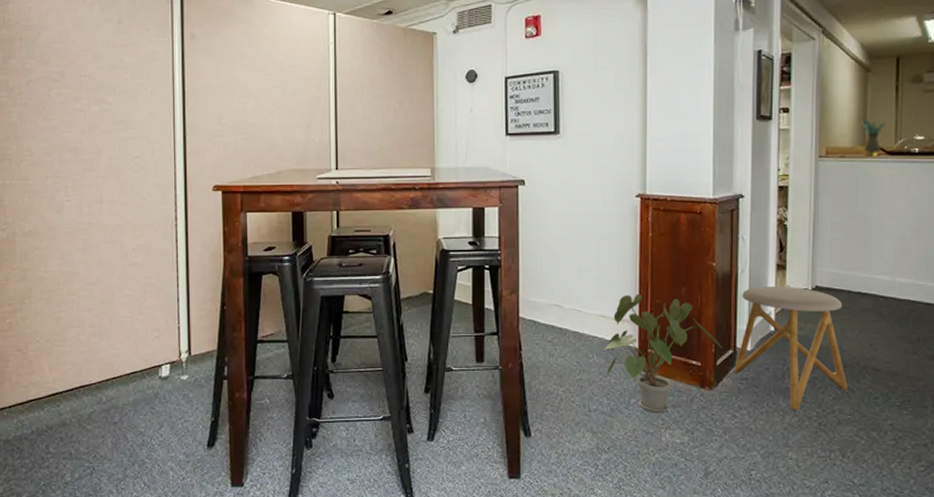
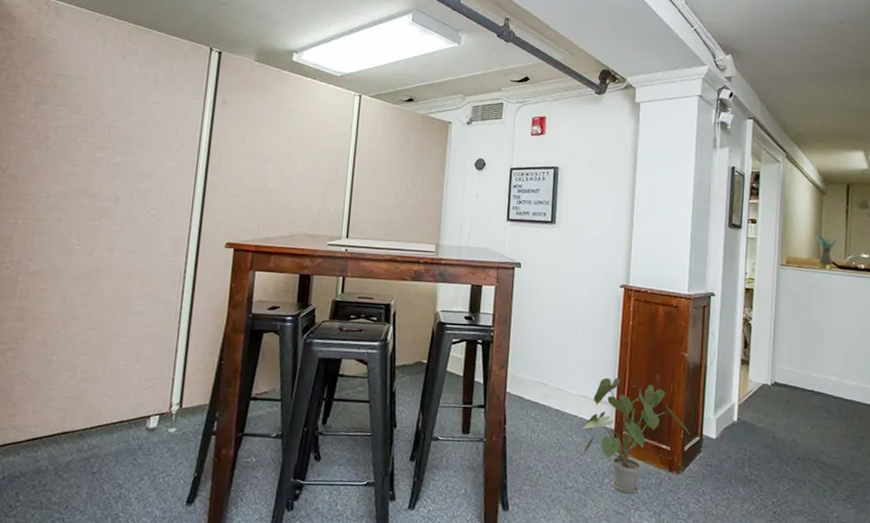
stool: present [734,287,848,412] -> none [700,378,800,500]

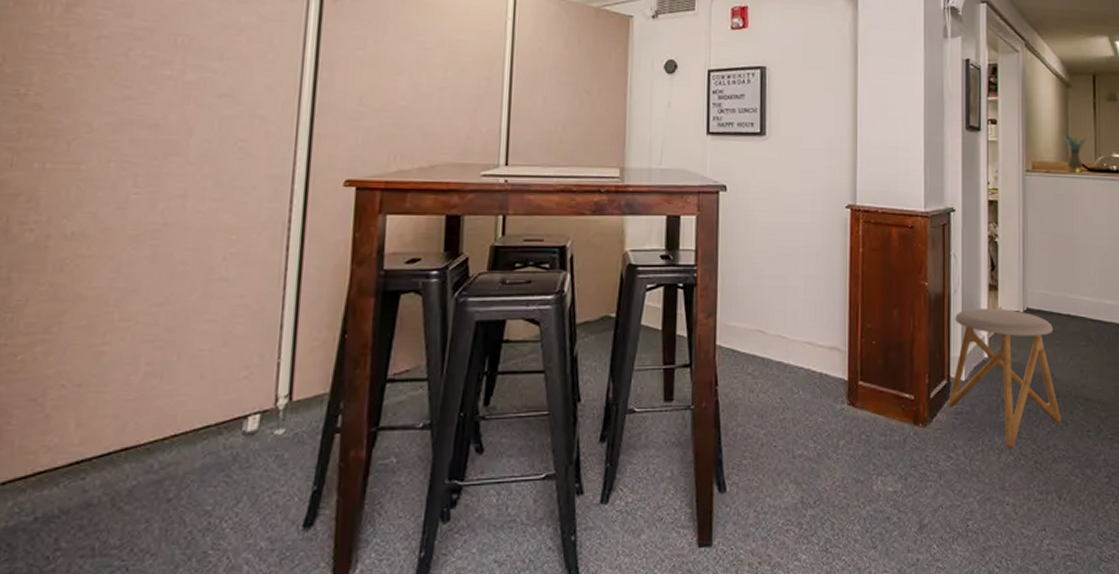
house plant: present [583,377,691,495] -> none [810,317,936,457]
stool: none [700,378,800,500] -> present [948,309,1061,449]

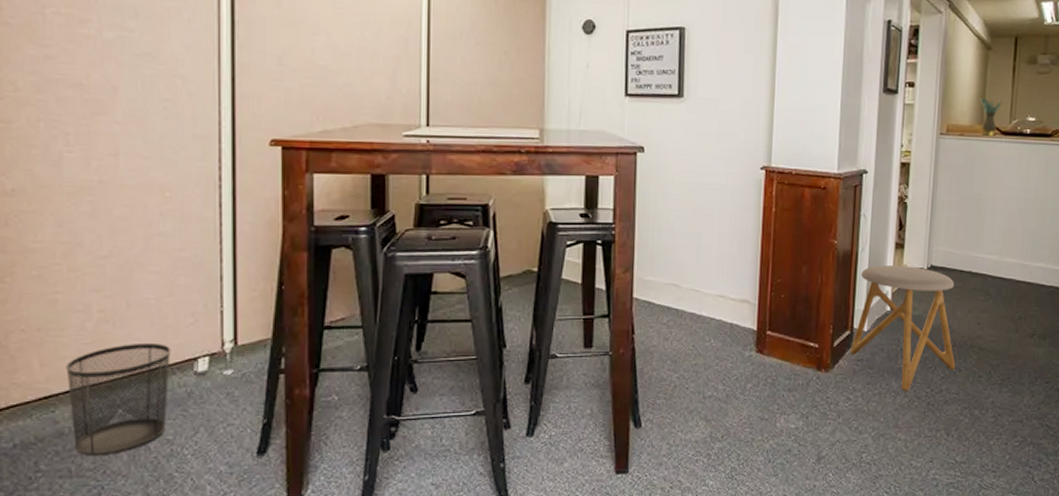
waste bin: none [101,398,221,531] -> present [66,342,172,457]

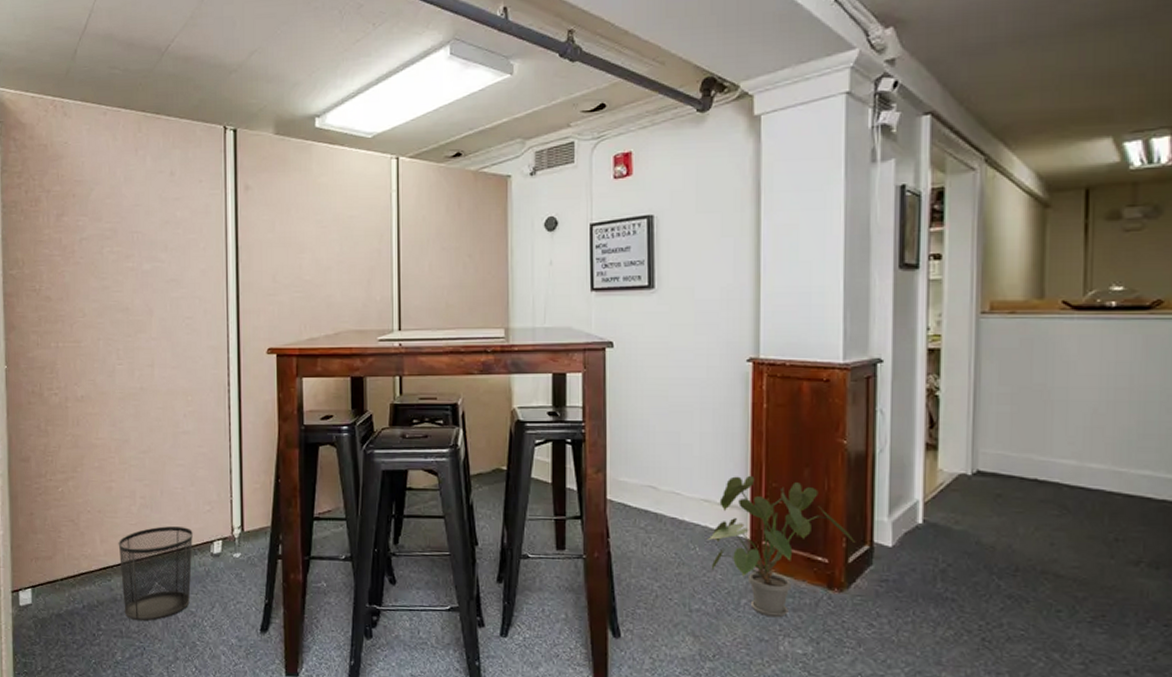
house plant: none [721,272,840,398] -> present [708,475,856,618]
stool: present [850,266,955,392] -> none [871,470,1020,623]
vase: present [980,96,1002,136] -> none [1037,265,1070,312]

